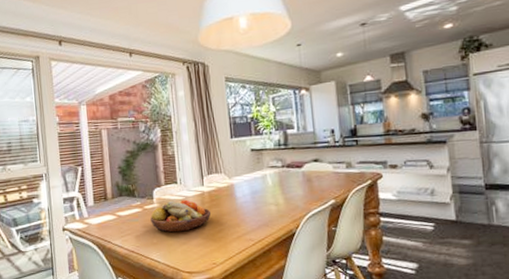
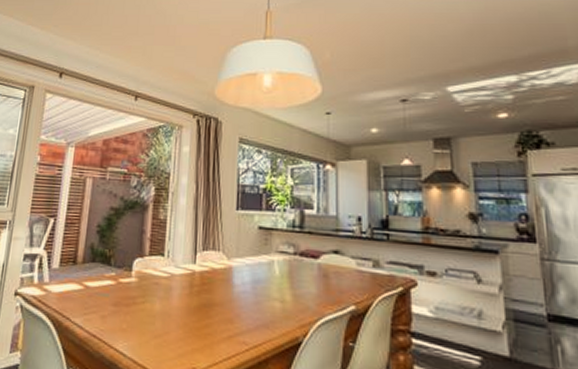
fruit bowl: present [150,199,212,233] -> none [123,276,200,319]

